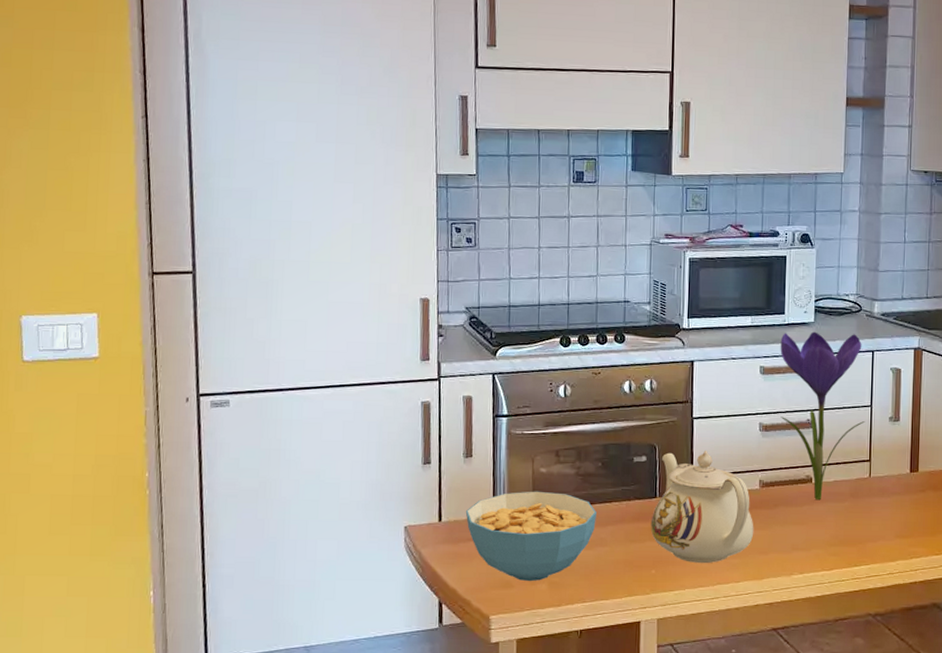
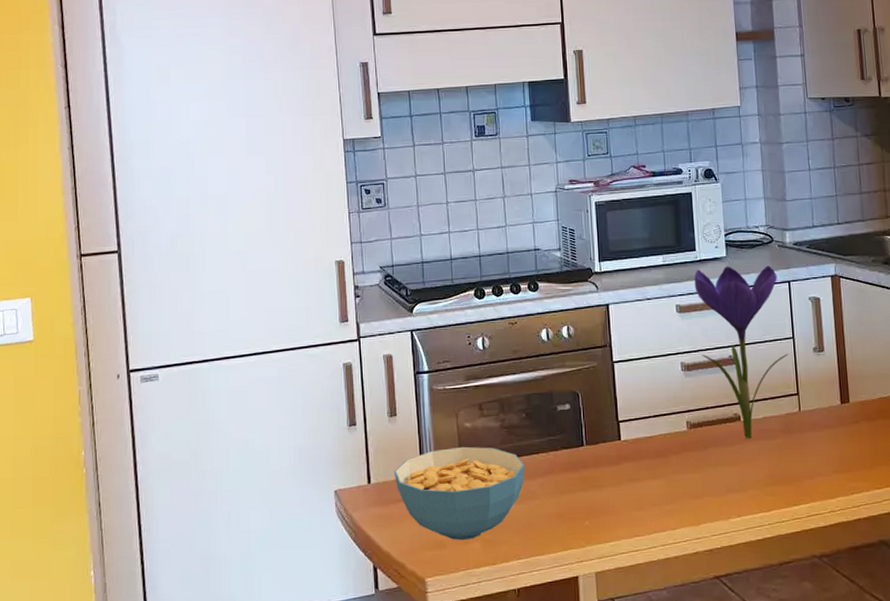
teapot: present [650,451,754,564] -> none [579,395,686,512]

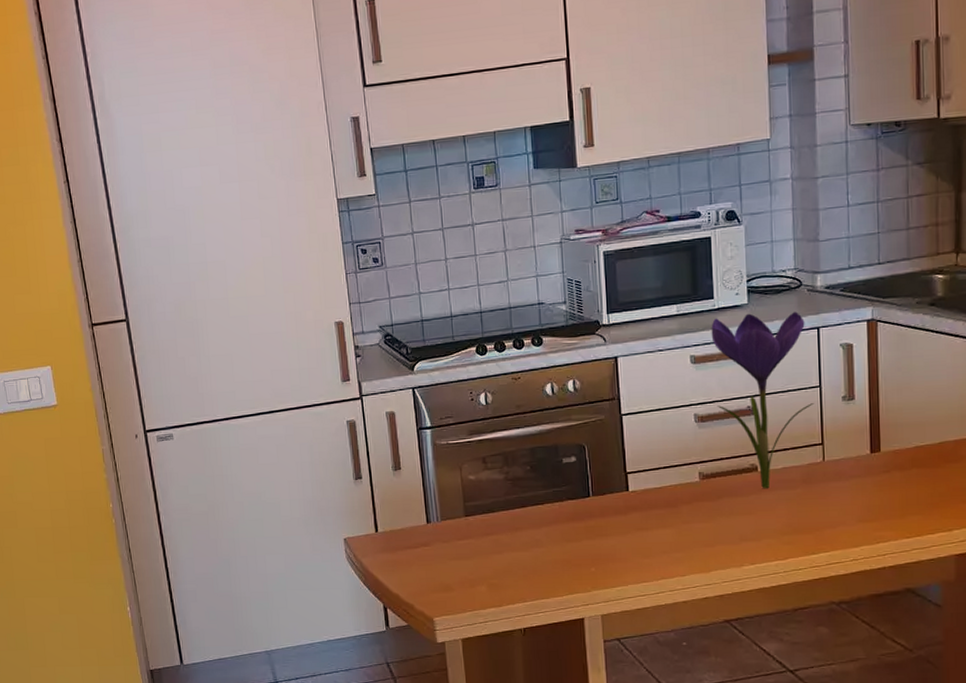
cereal bowl: present [393,446,525,541] -> none [400,497,530,585]

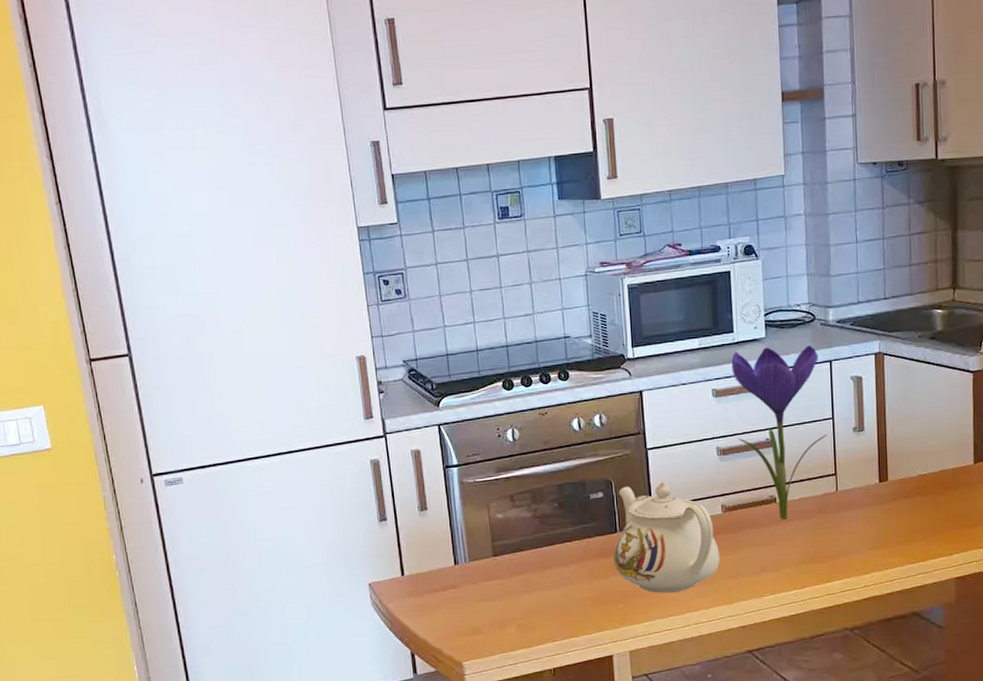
teapot: none [586,447,697,560] -> present [613,481,720,594]

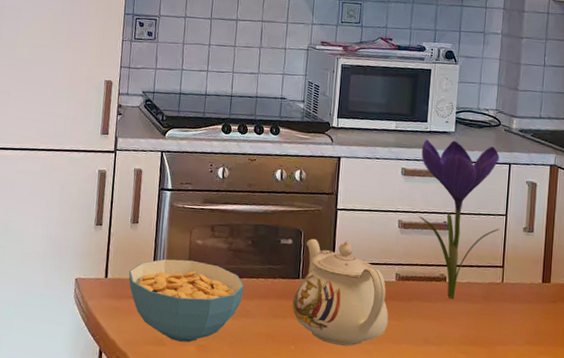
cereal bowl: none [426,537,558,626] -> present [128,259,244,343]

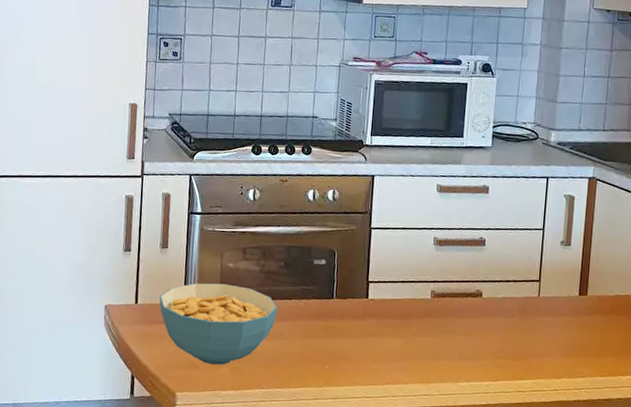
teapot: present [292,238,389,346] -> none [326,258,424,364]
flower: present [418,139,500,299] -> none [454,155,537,315]

